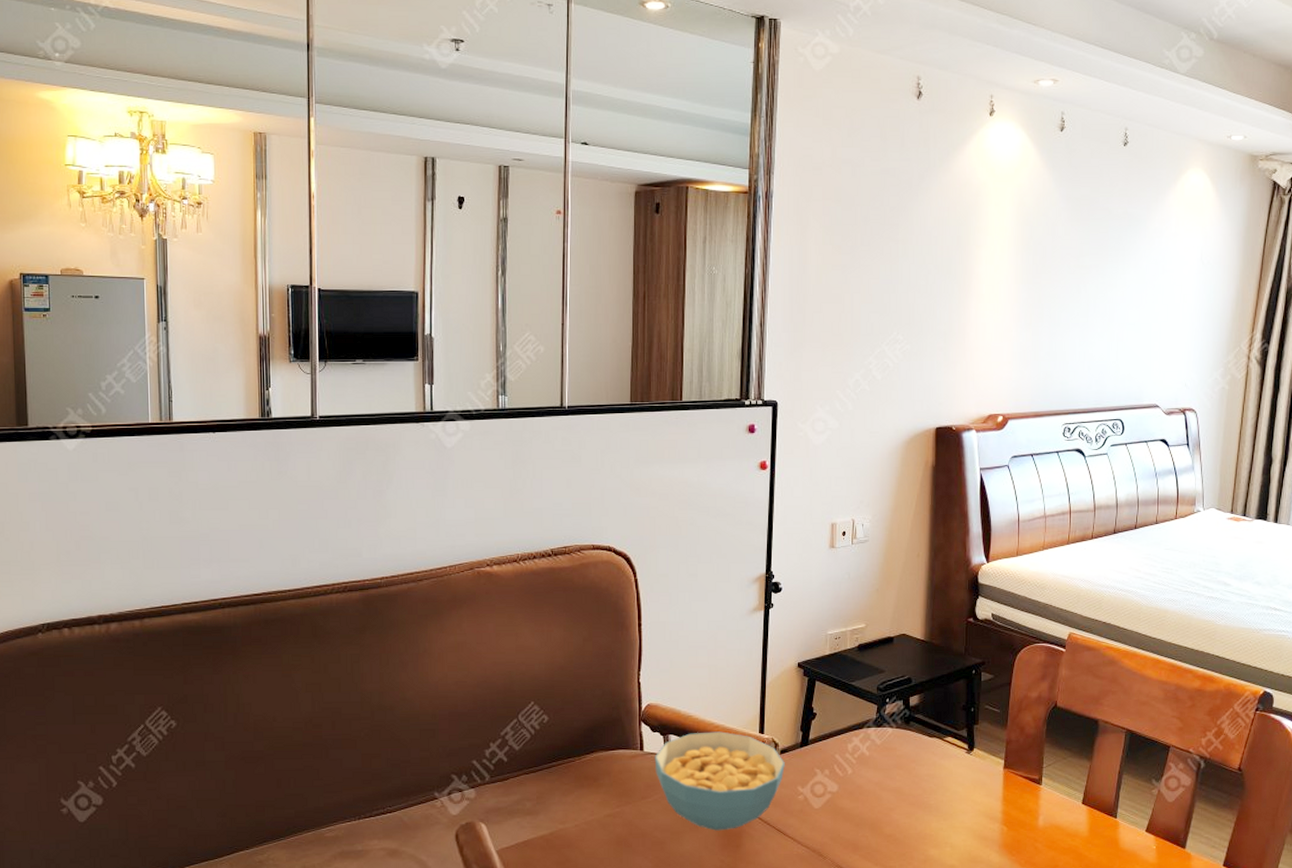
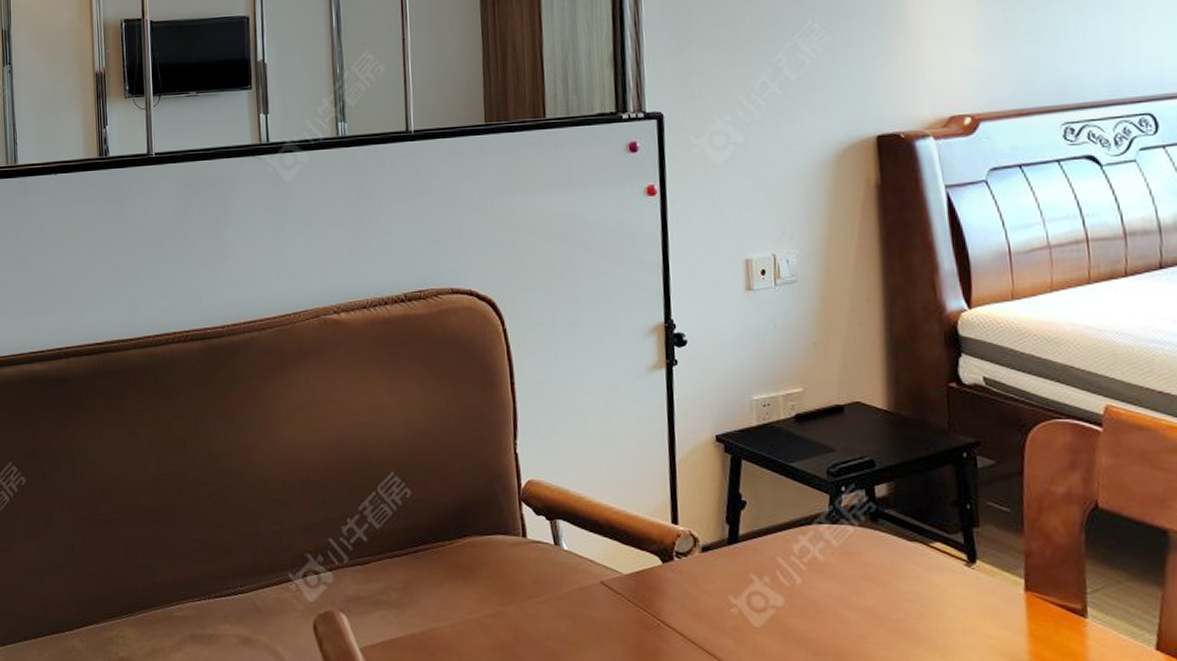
cereal bowl: present [654,731,785,831] -> none [540,518,709,647]

